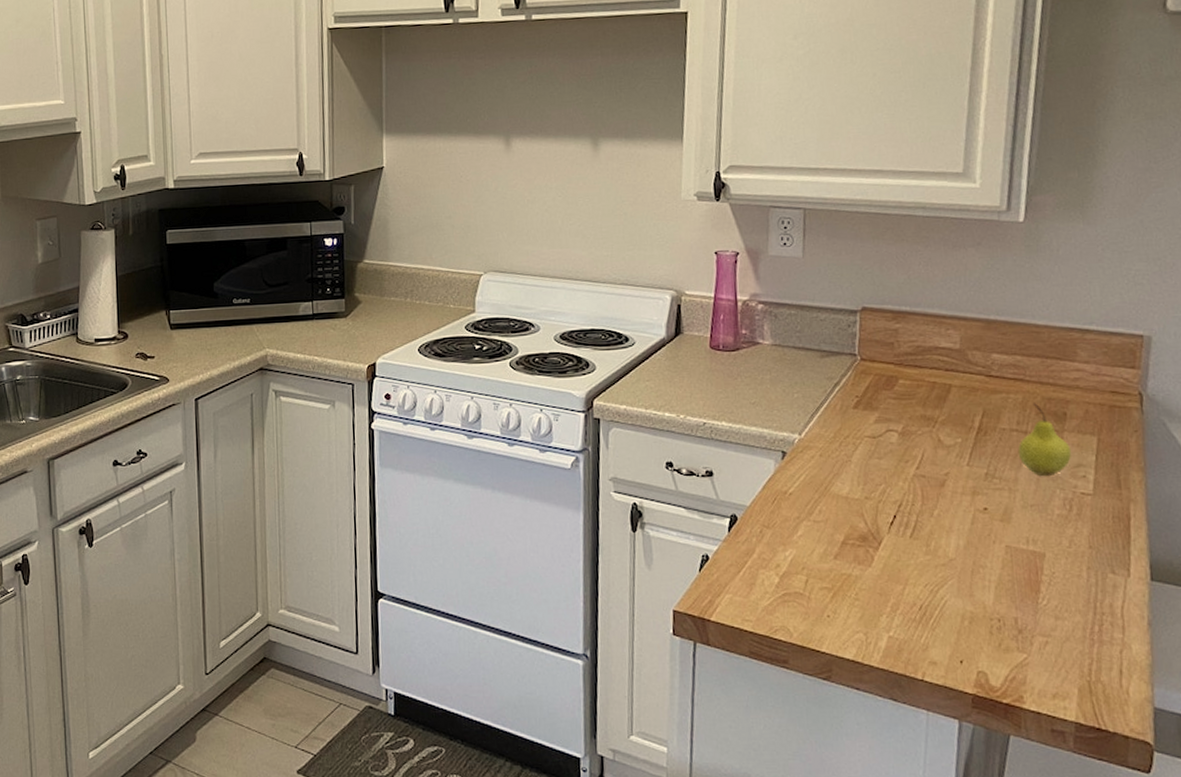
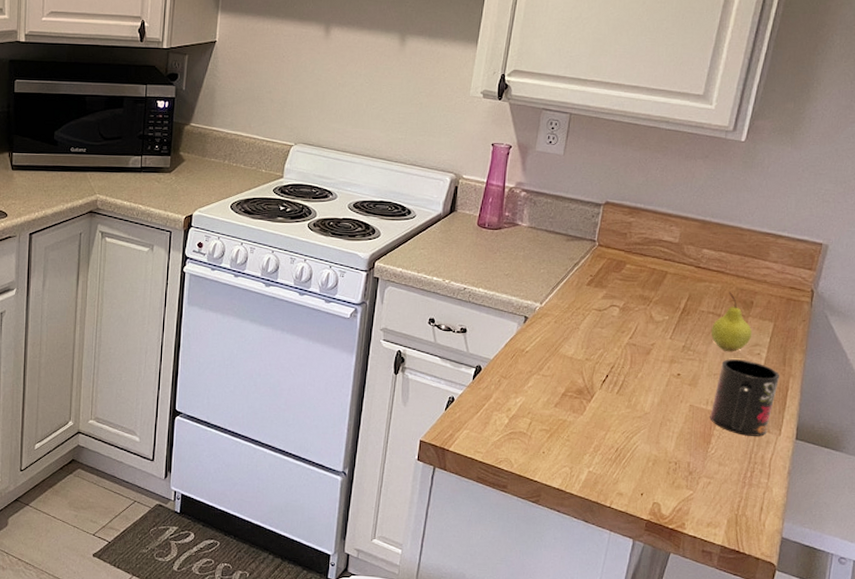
mug: none [1033,485,1117,580] -> present [710,359,780,436]

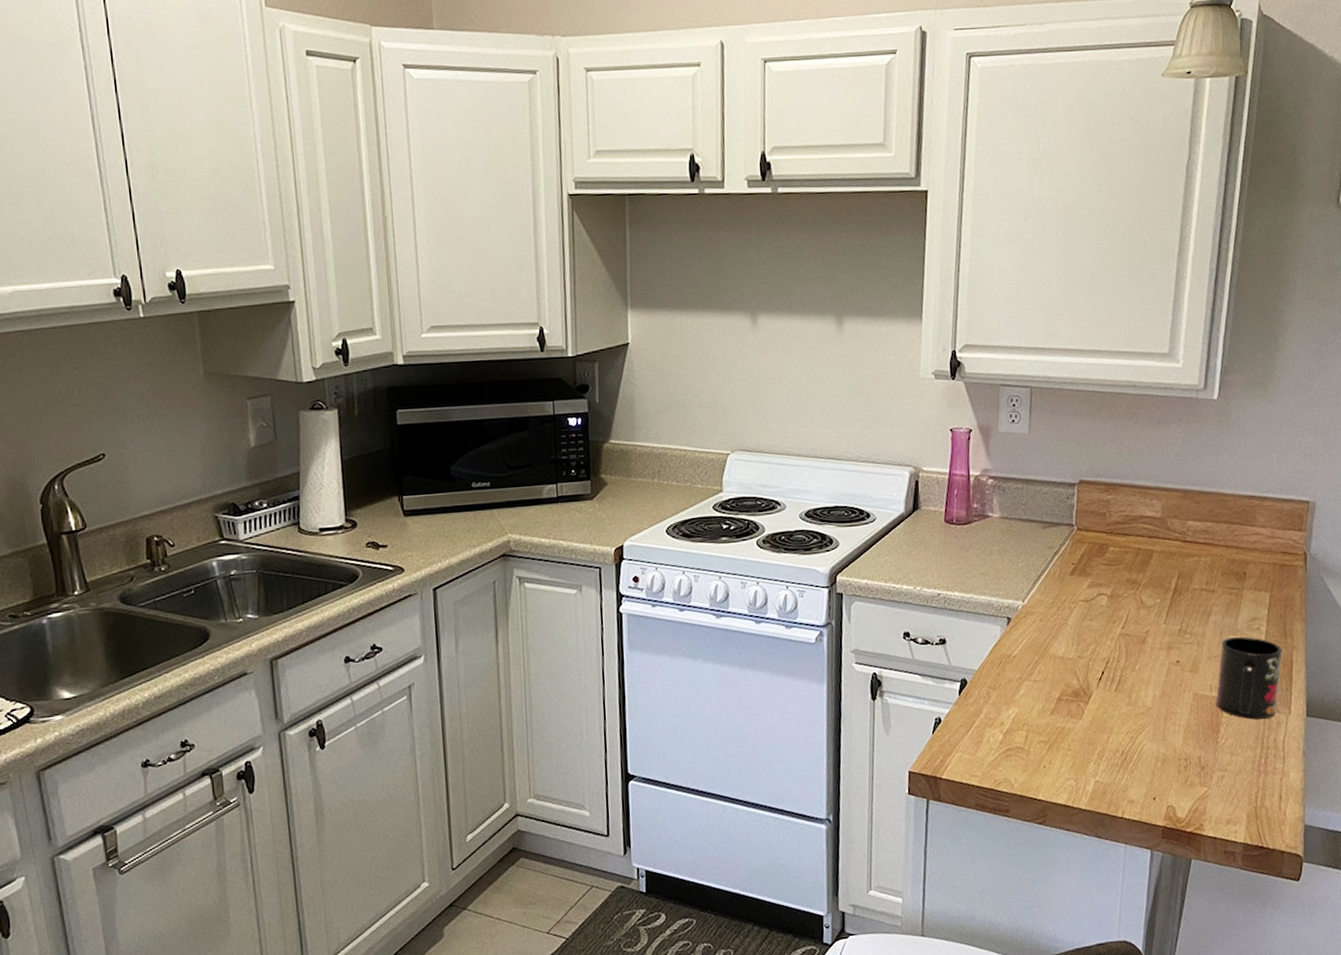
fruit: present [711,292,752,352] -> none [1206,564,1248,631]

